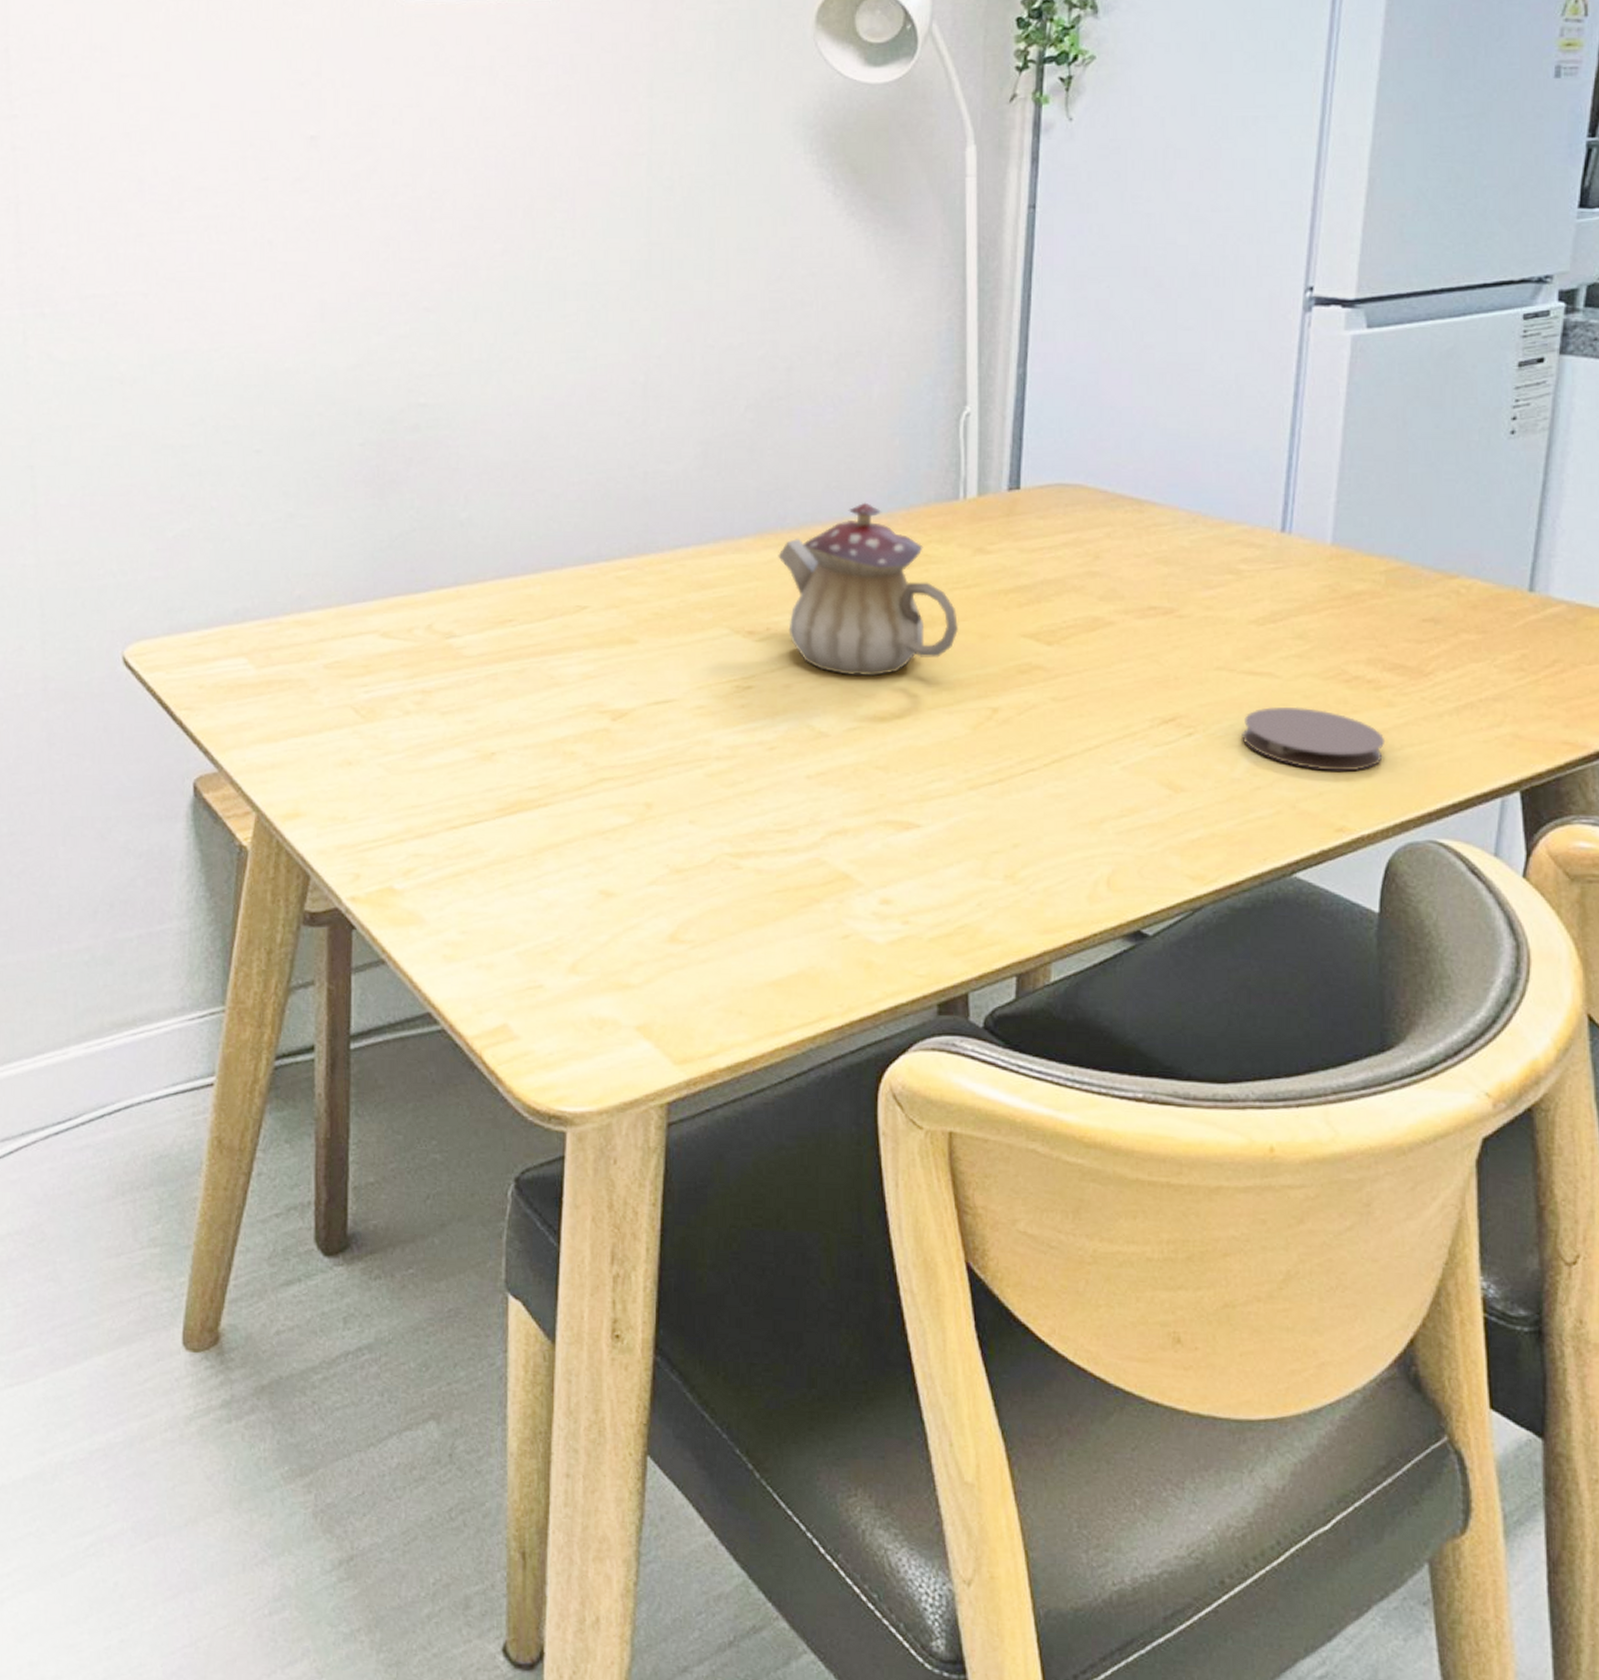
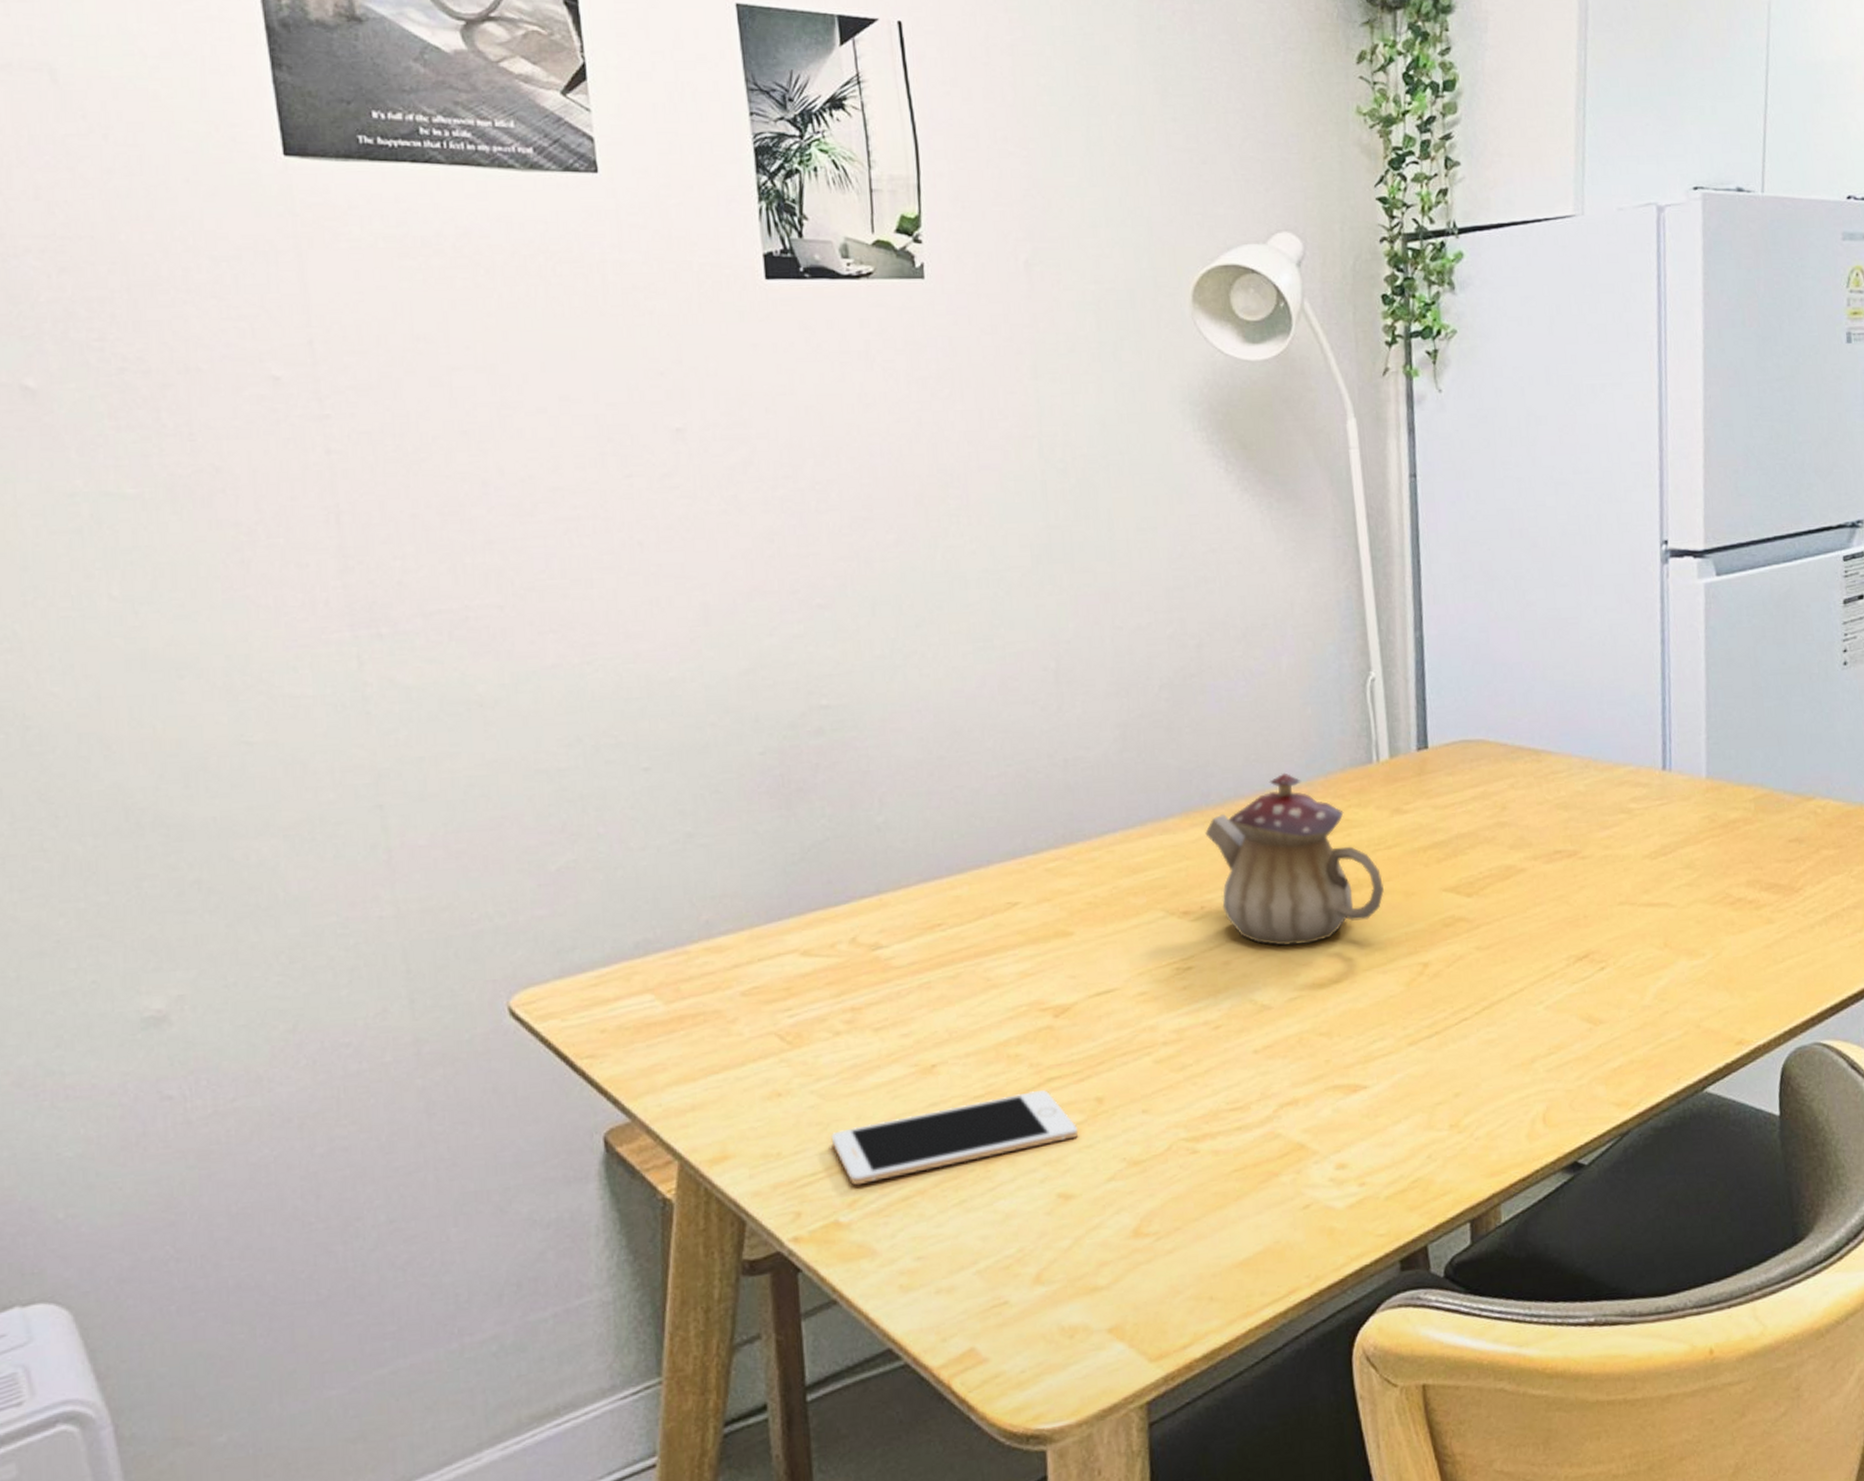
cell phone: none [393,789,625,857] -> present [831,1090,1079,1186]
coaster: present [1242,706,1386,771] -> none [1647,932,1770,989]

